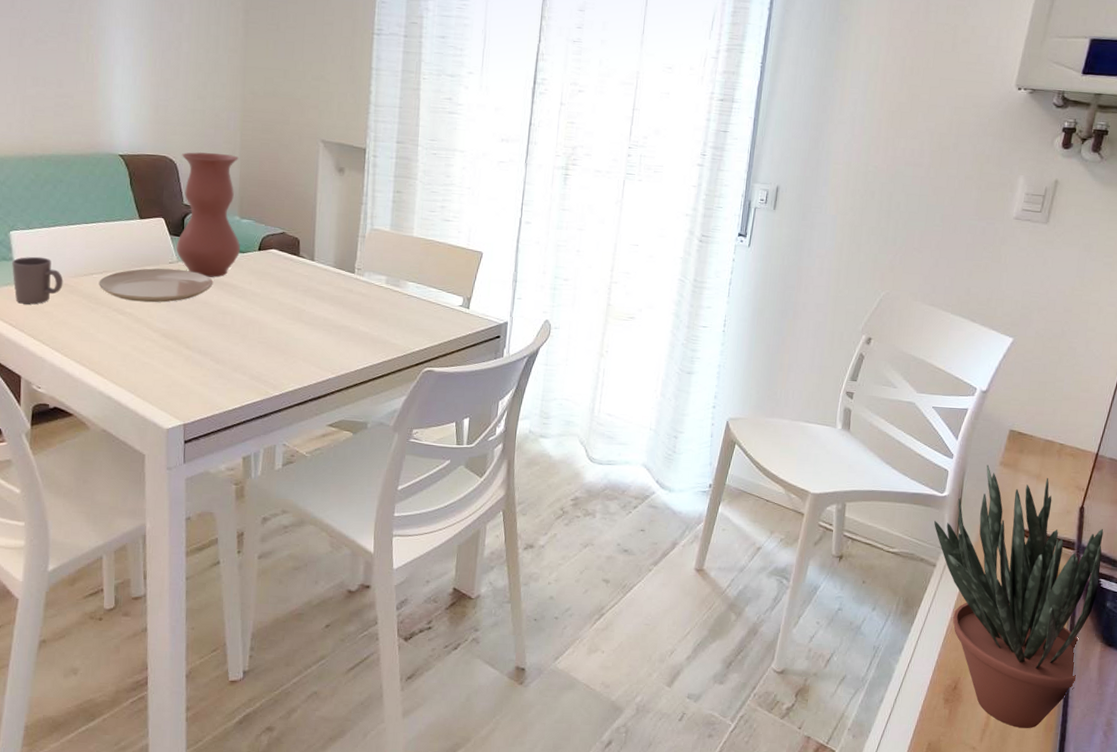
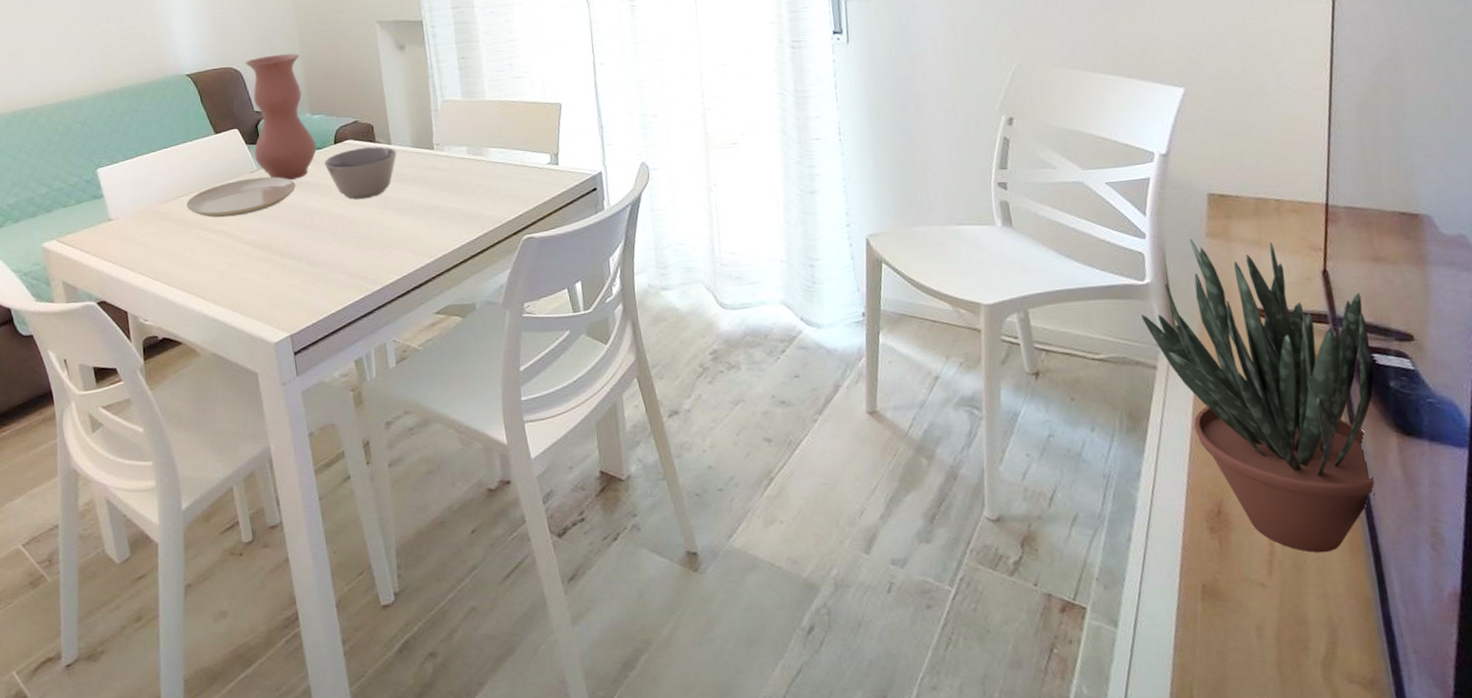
mug: present [12,256,63,304] -> none [103,189,154,239]
bowl: none [246,259,319,308] -> present [325,146,397,199]

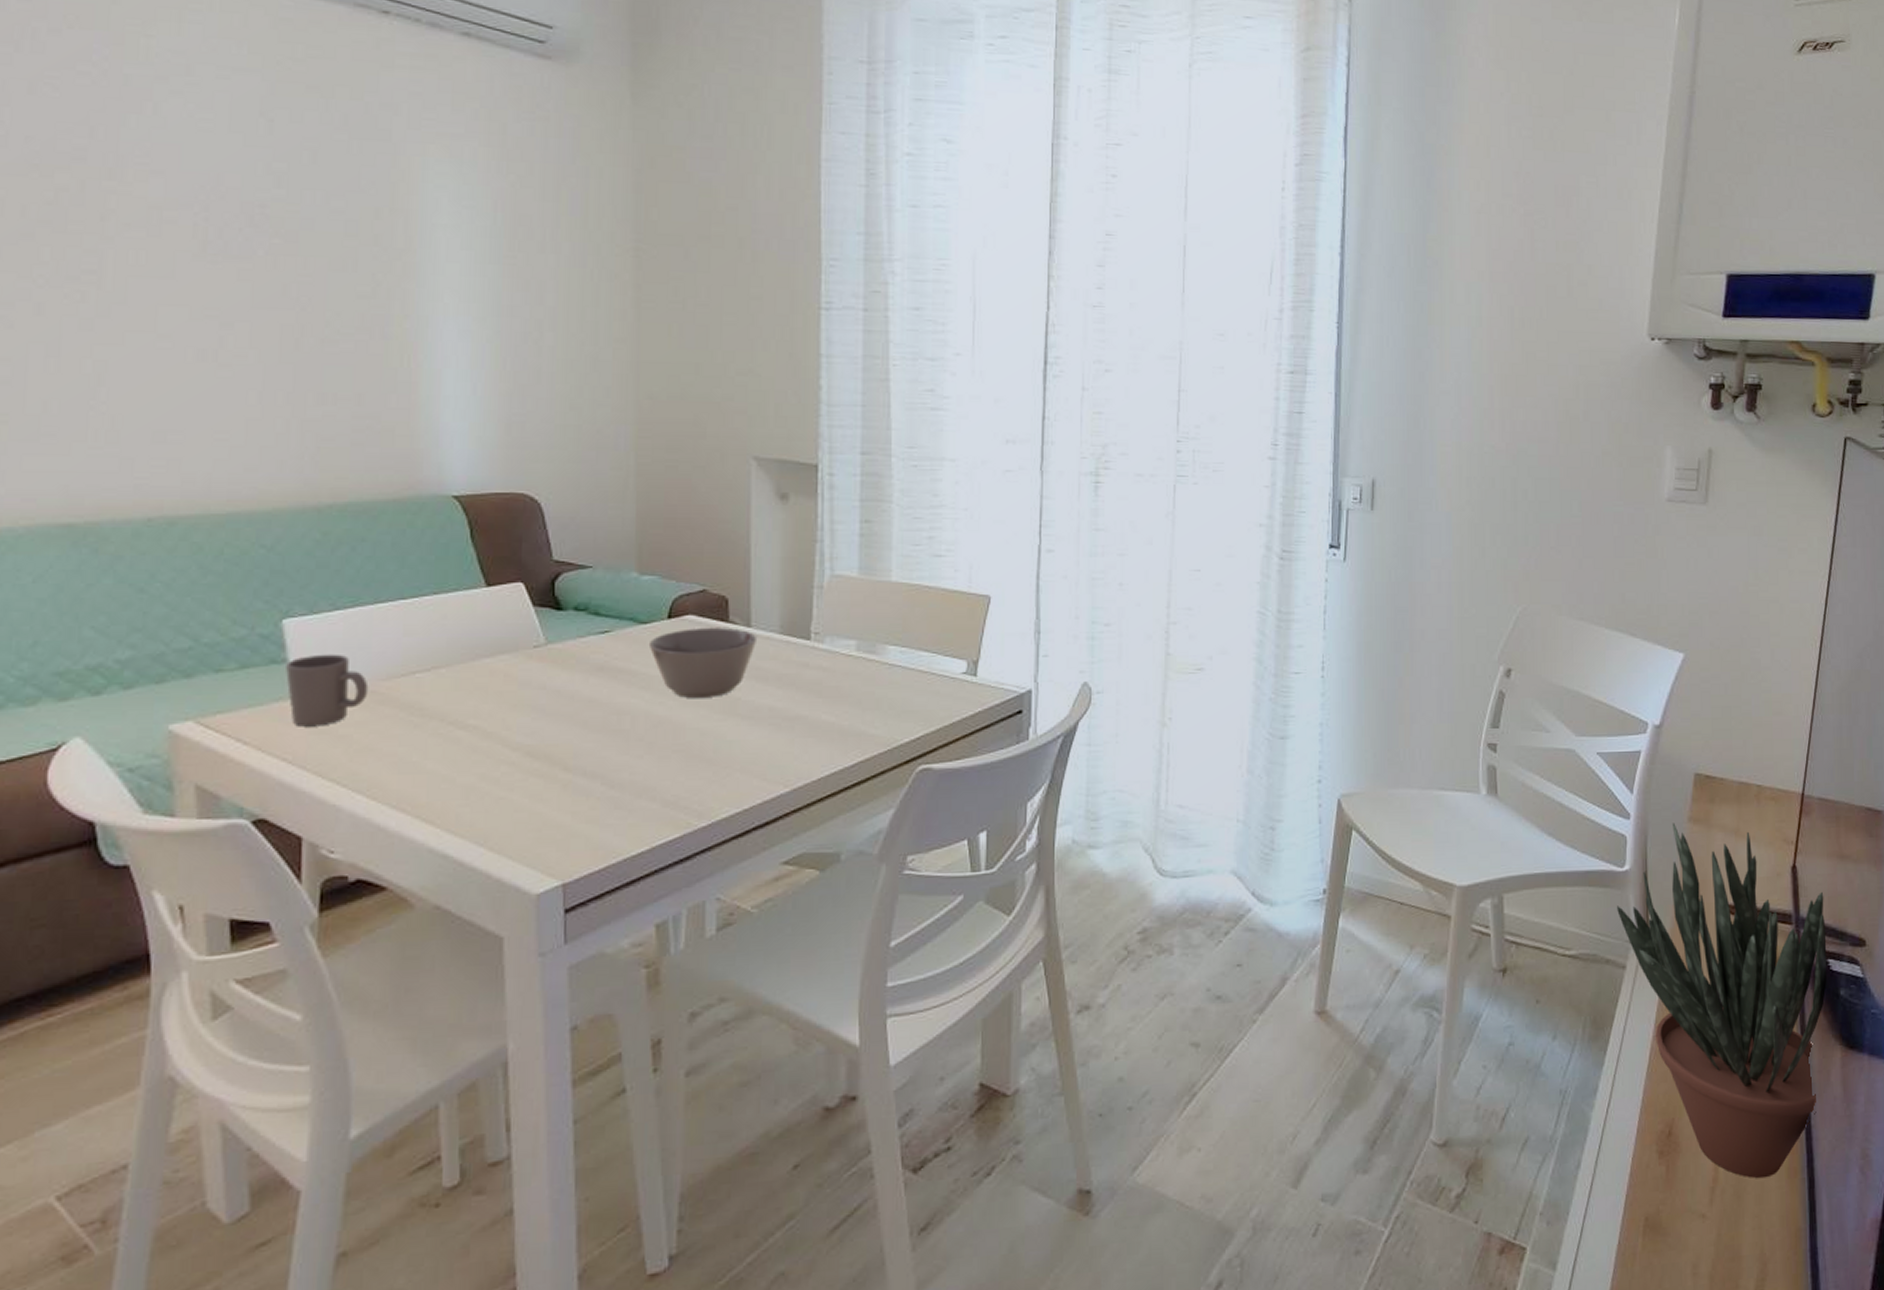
mug: none [103,189,154,239] -> present [286,654,369,727]
plate: present [186,176,296,218] -> none [424,655,602,708]
vase: present [244,53,317,180] -> none [543,484,640,663]

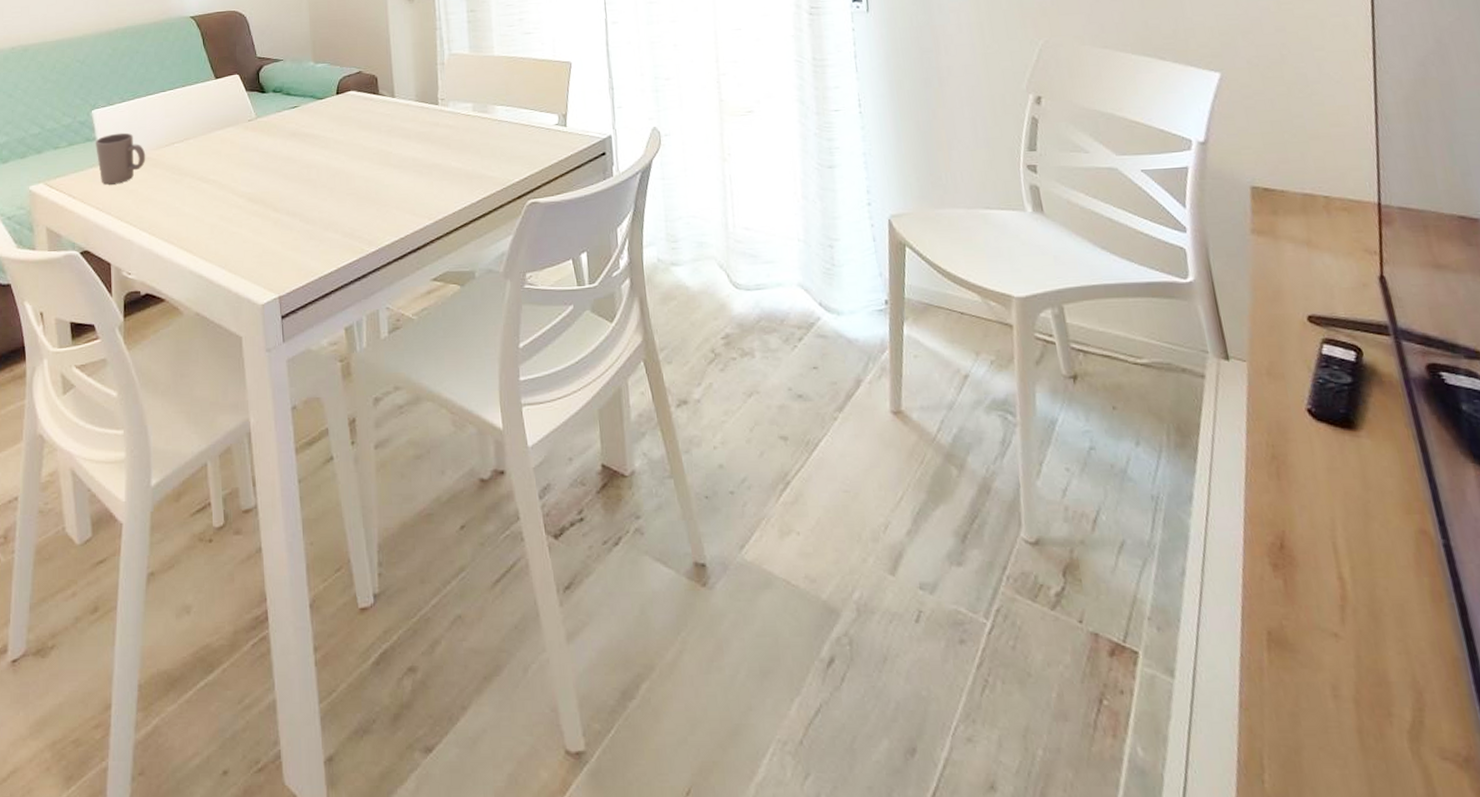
bowl: present [650,628,758,698] -> none [325,99,401,154]
potted plant: present [1617,823,1827,1179] -> none [1186,235,1454,600]

